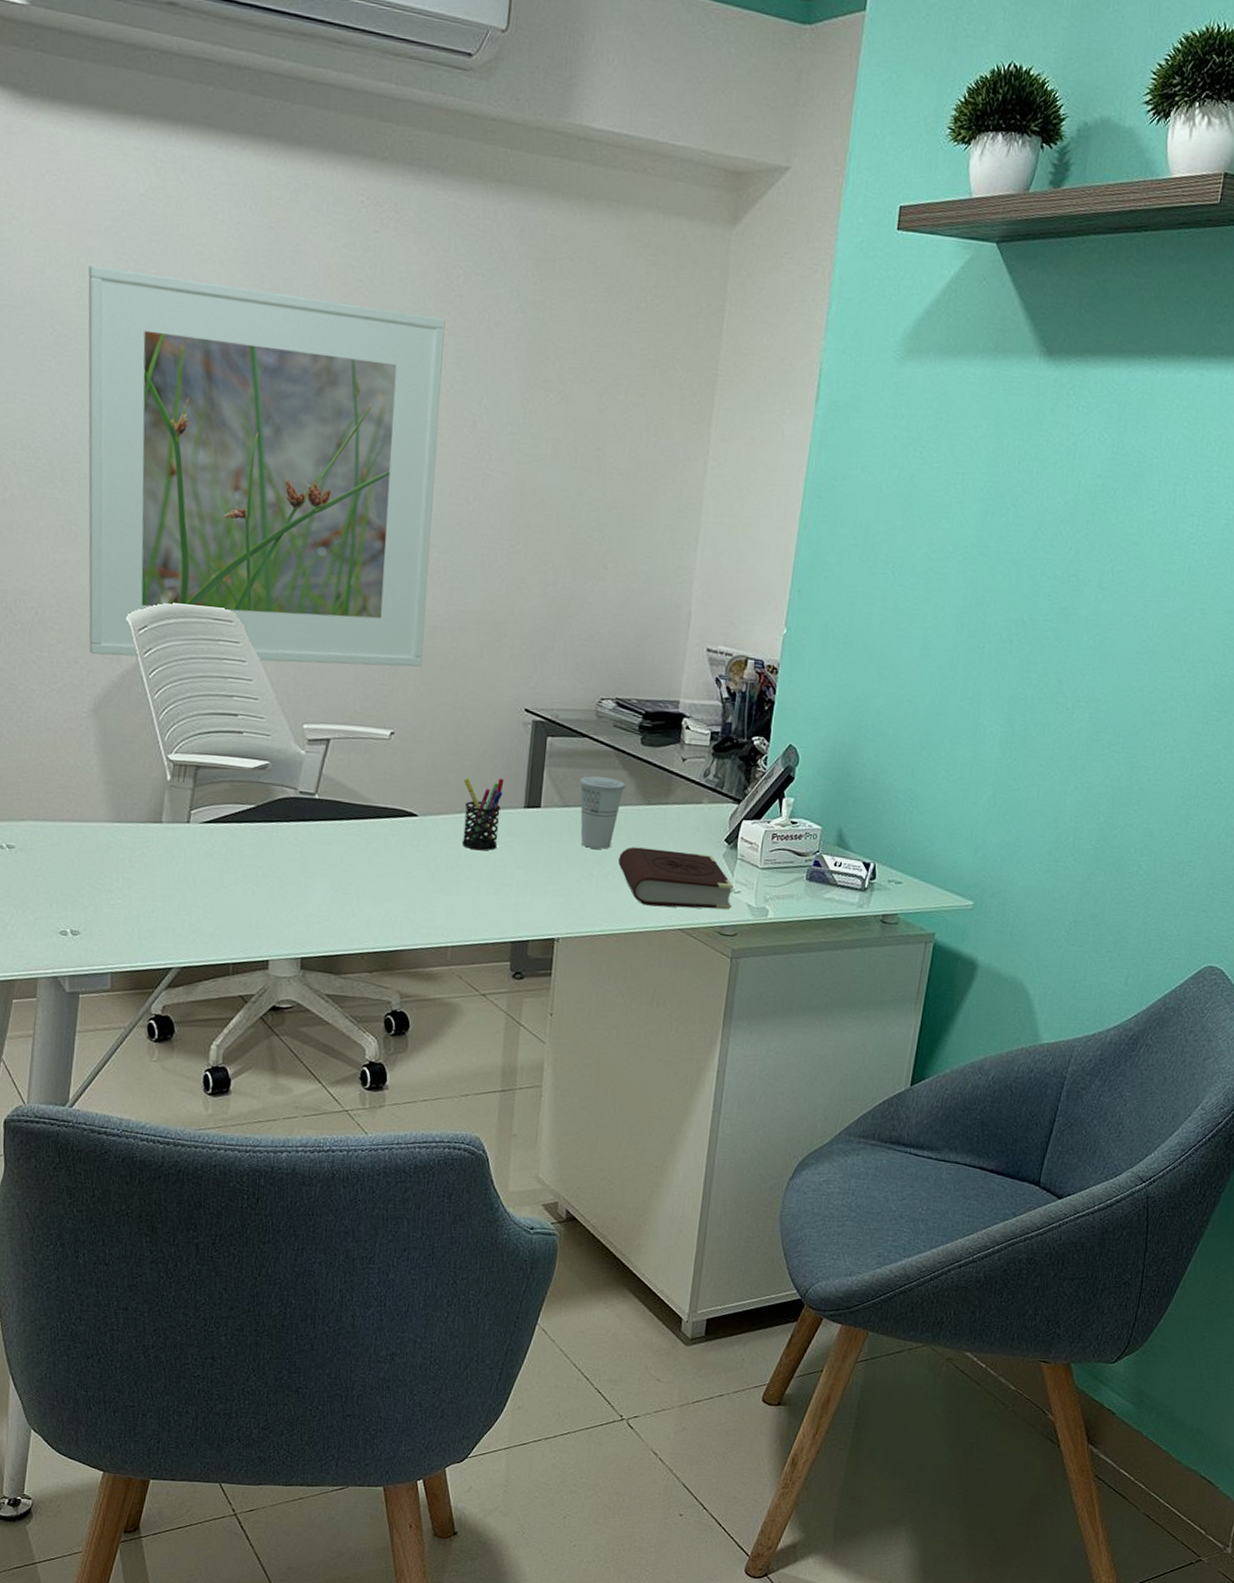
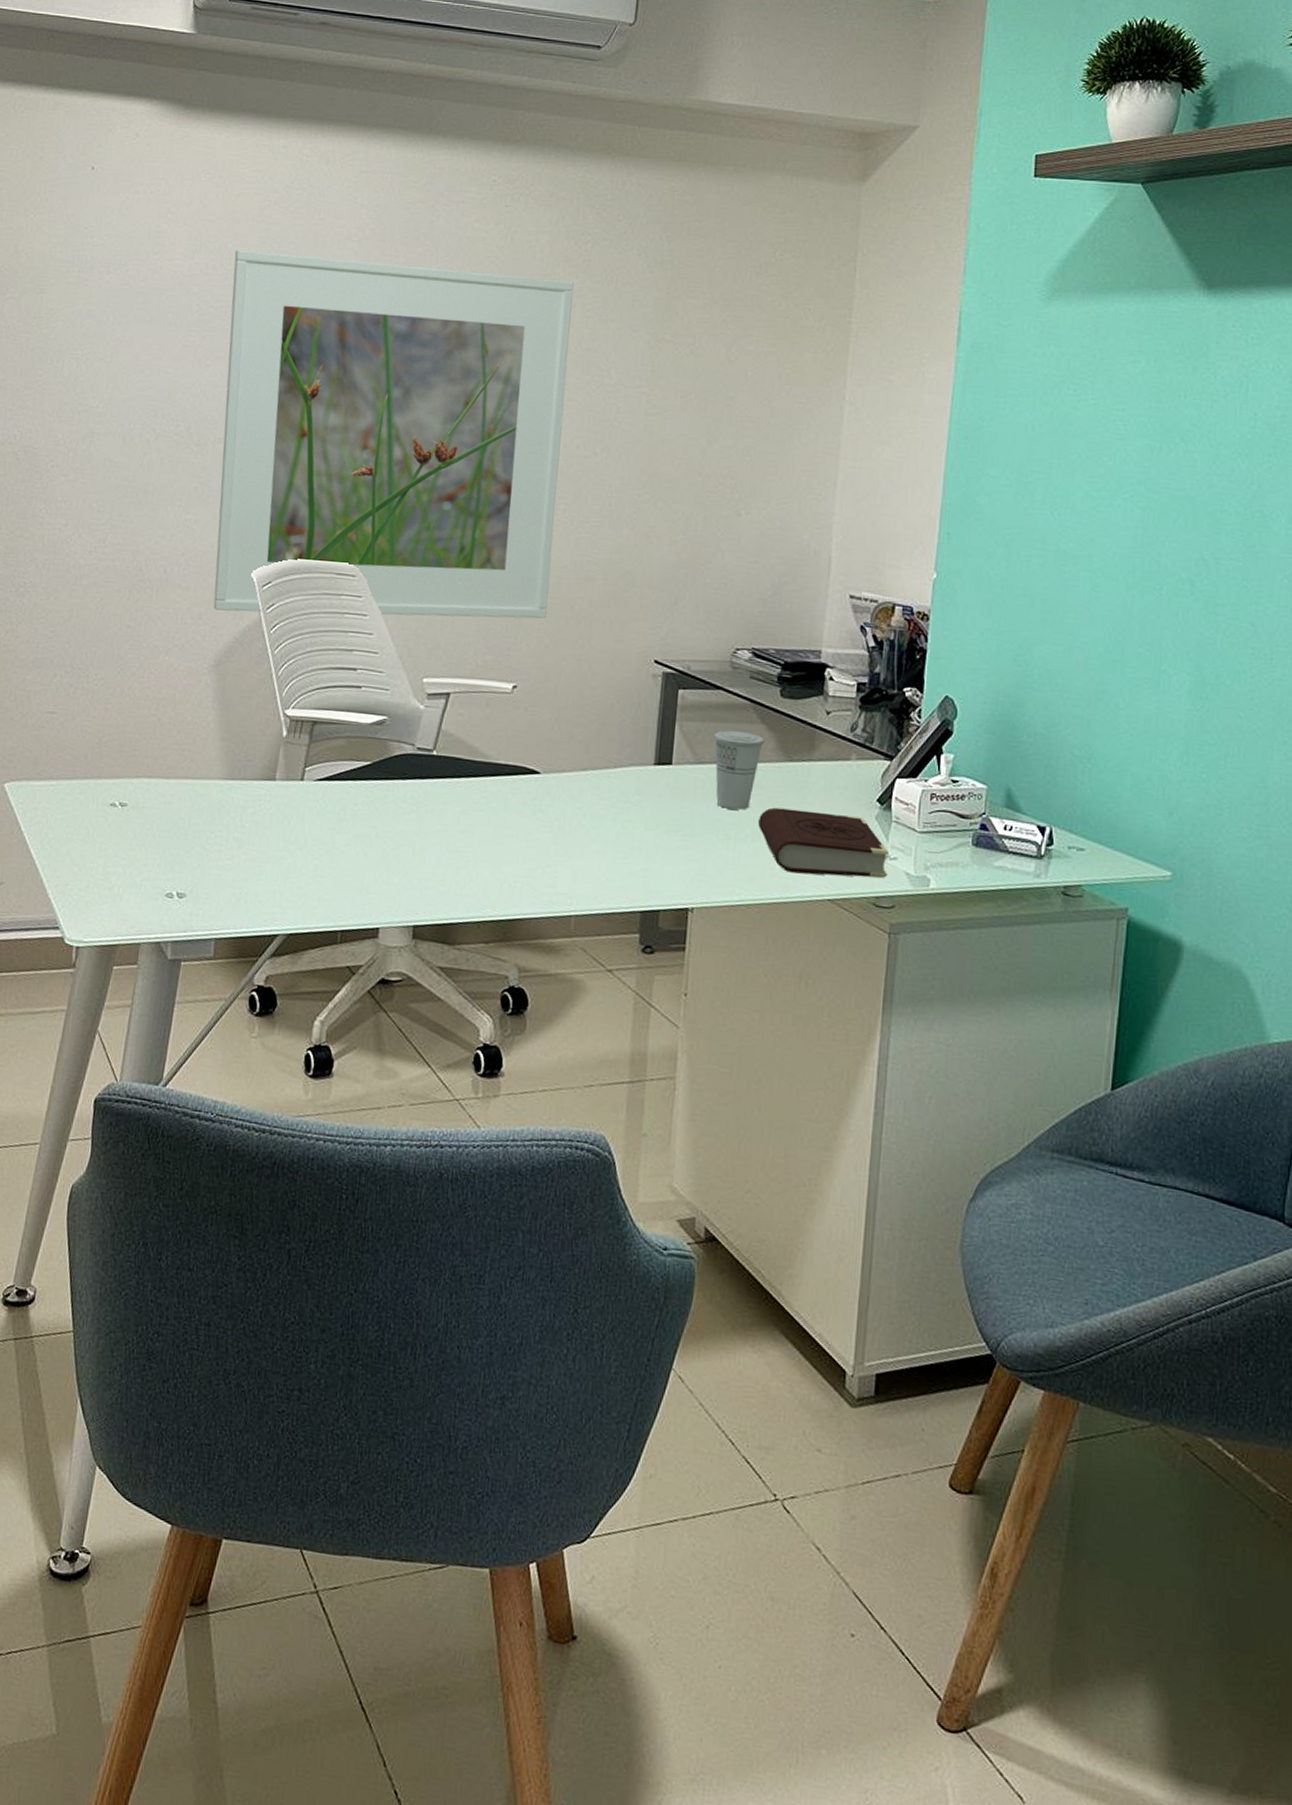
pen holder: present [461,778,504,851] -> none [586,733,633,811]

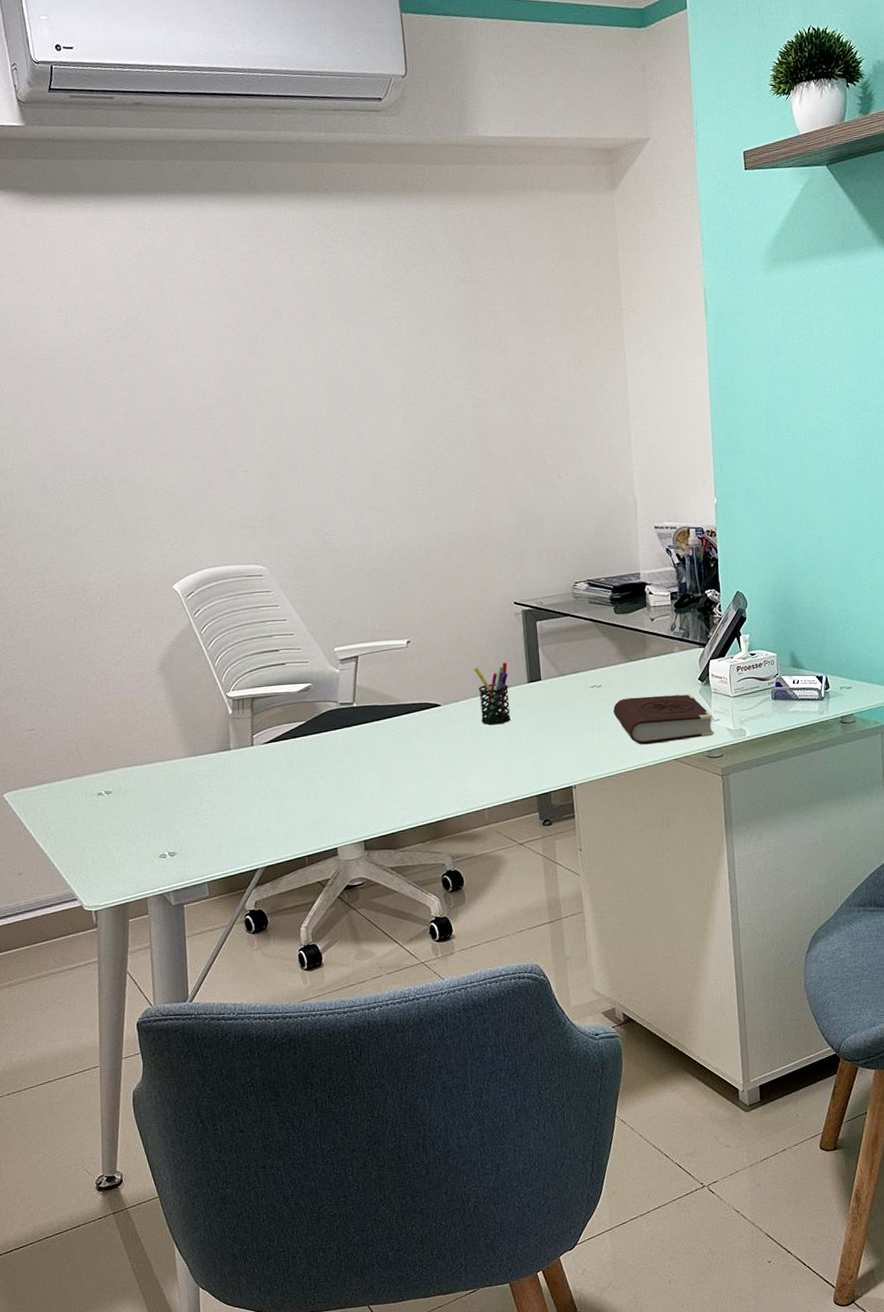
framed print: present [213,249,574,619] -> none [103,304,423,623]
pen holder: none [586,733,633,811] -> present [474,662,511,725]
cup: present [714,730,765,810] -> none [569,645,609,706]

